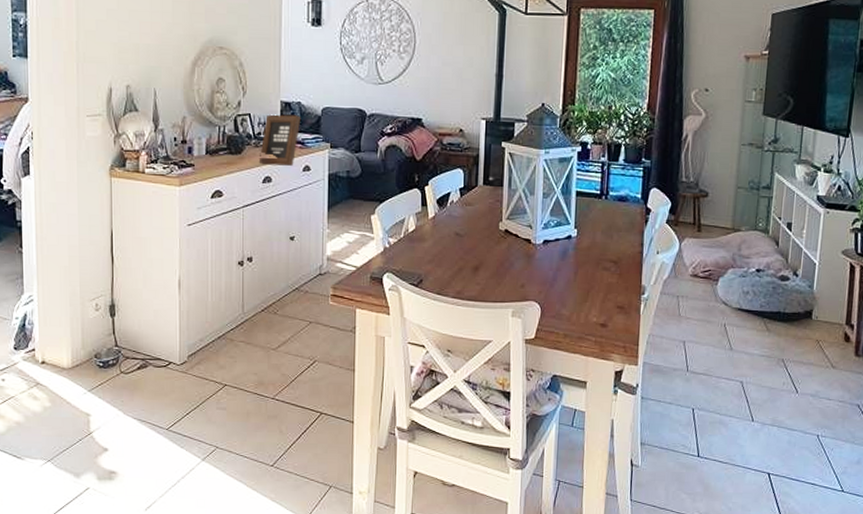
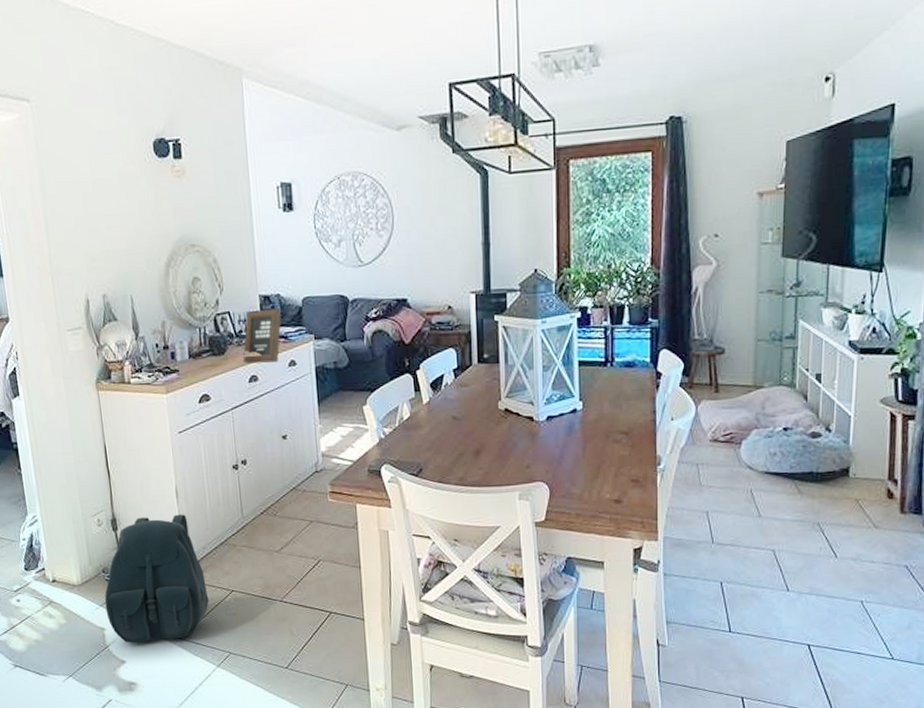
backpack: none [93,305,201,431] -> present [104,514,209,643]

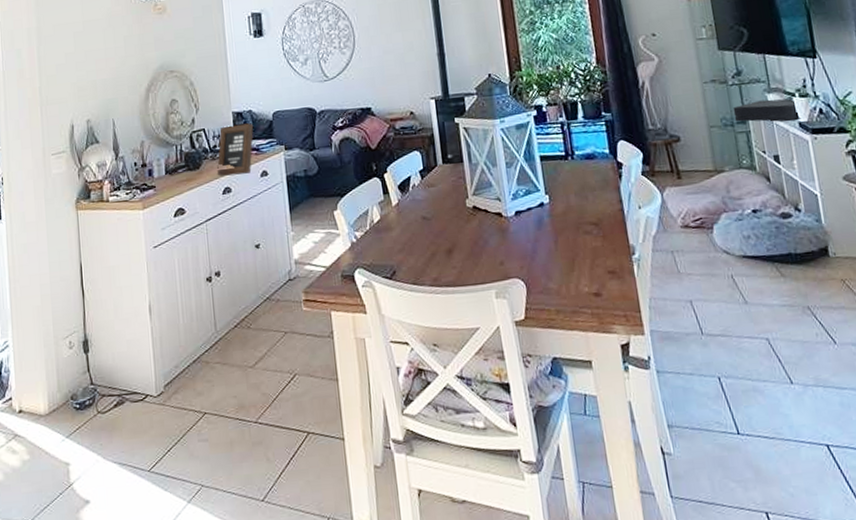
backpack: present [104,514,209,643] -> none [71,331,181,480]
game console: none [784,314,853,340] -> present [732,98,802,122]

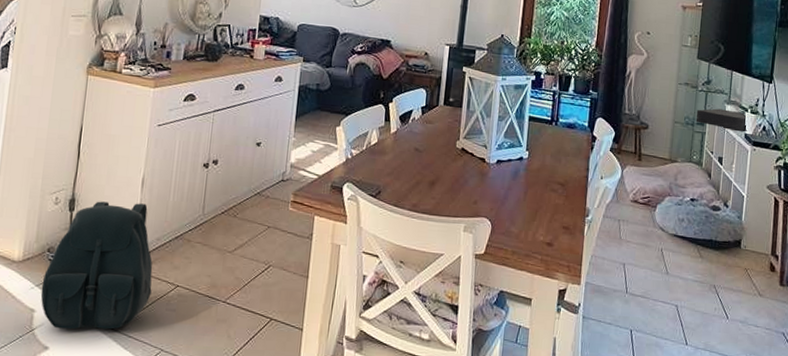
backpack: none [71,331,181,480] -> present [40,201,153,330]
picture frame: present [217,123,254,177] -> none [233,27,278,76]

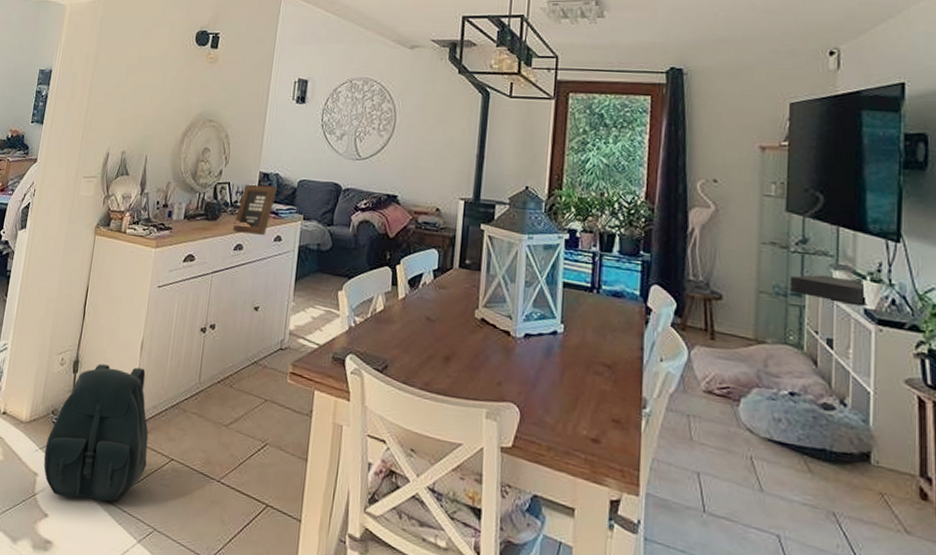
picture frame: none [233,27,278,76] -> present [232,184,278,235]

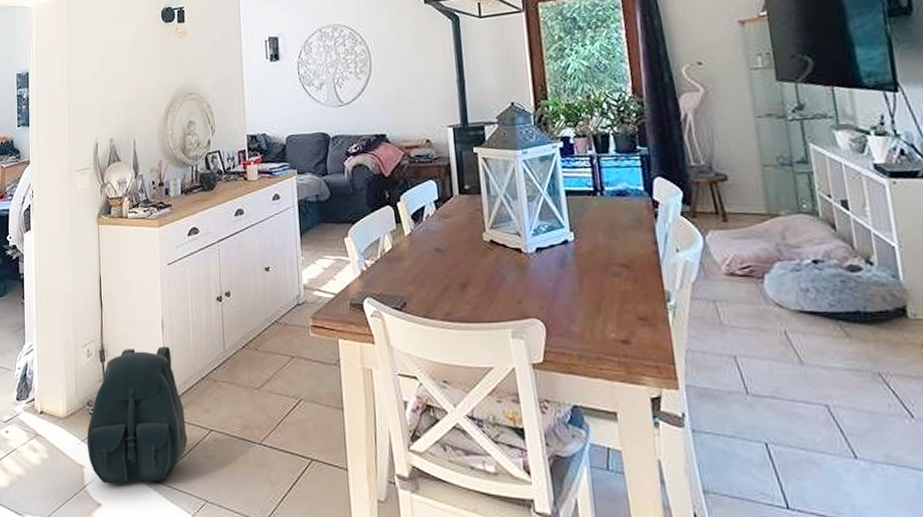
picture frame: present [232,184,278,235] -> none [230,146,268,198]
game console: present [789,275,868,307] -> none [792,136,877,163]

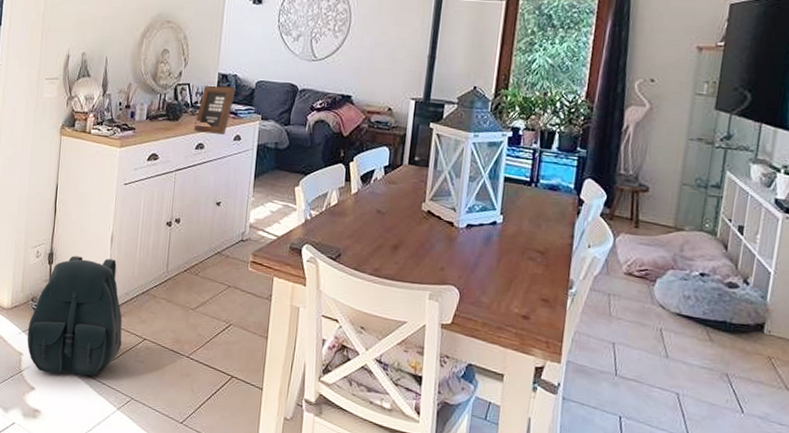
picture frame: none [230,146,268,198] -> present [193,85,237,135]

